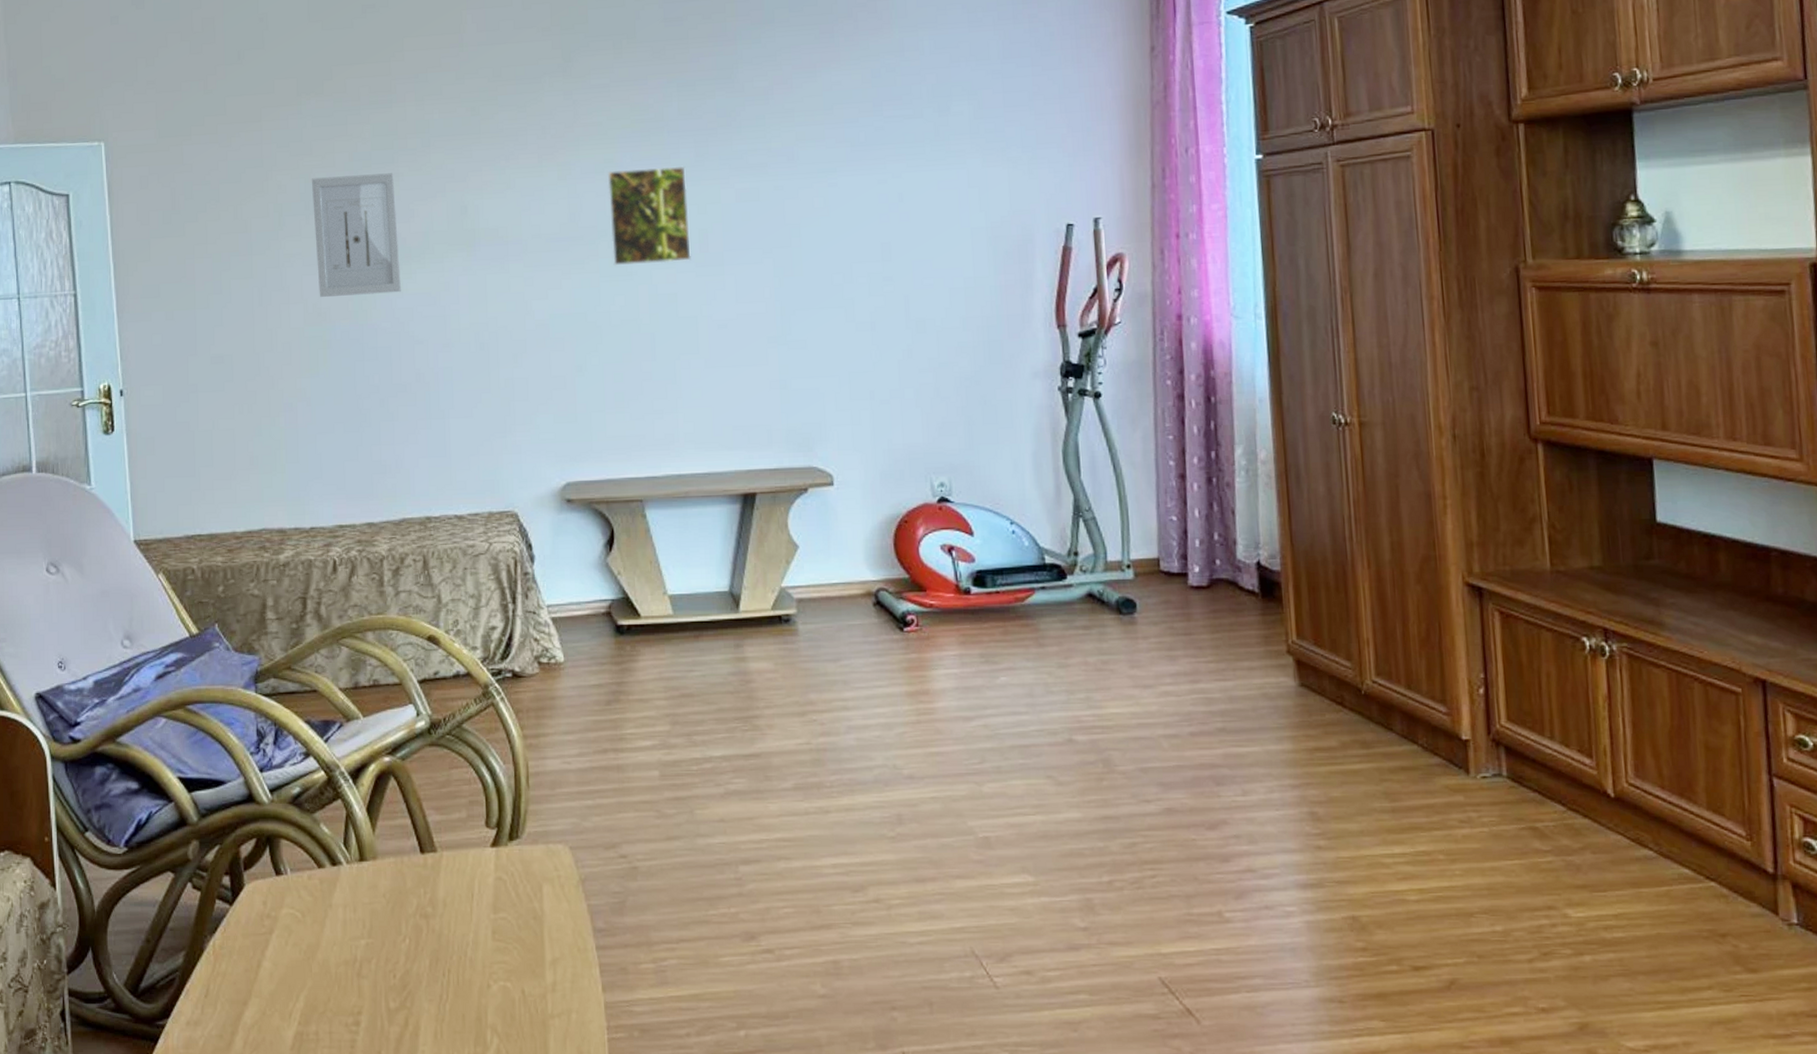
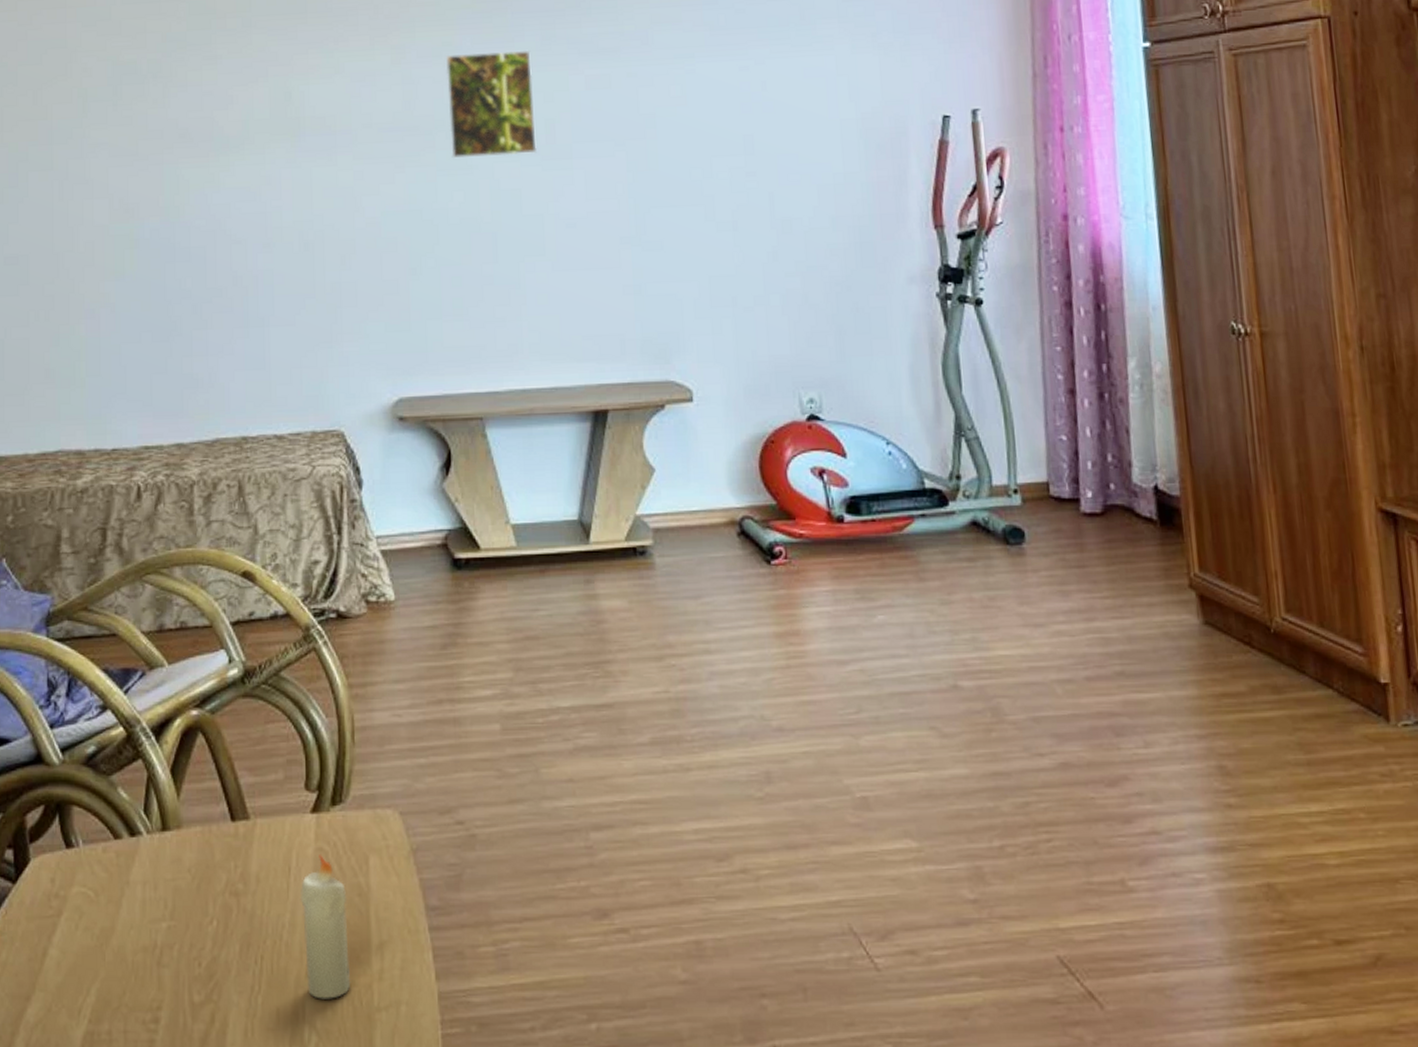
wall art: present [312,173,401,297] -> none [121,55,218,191]
candle: none [482,883,528,1007] -> present [300,855,351,999]

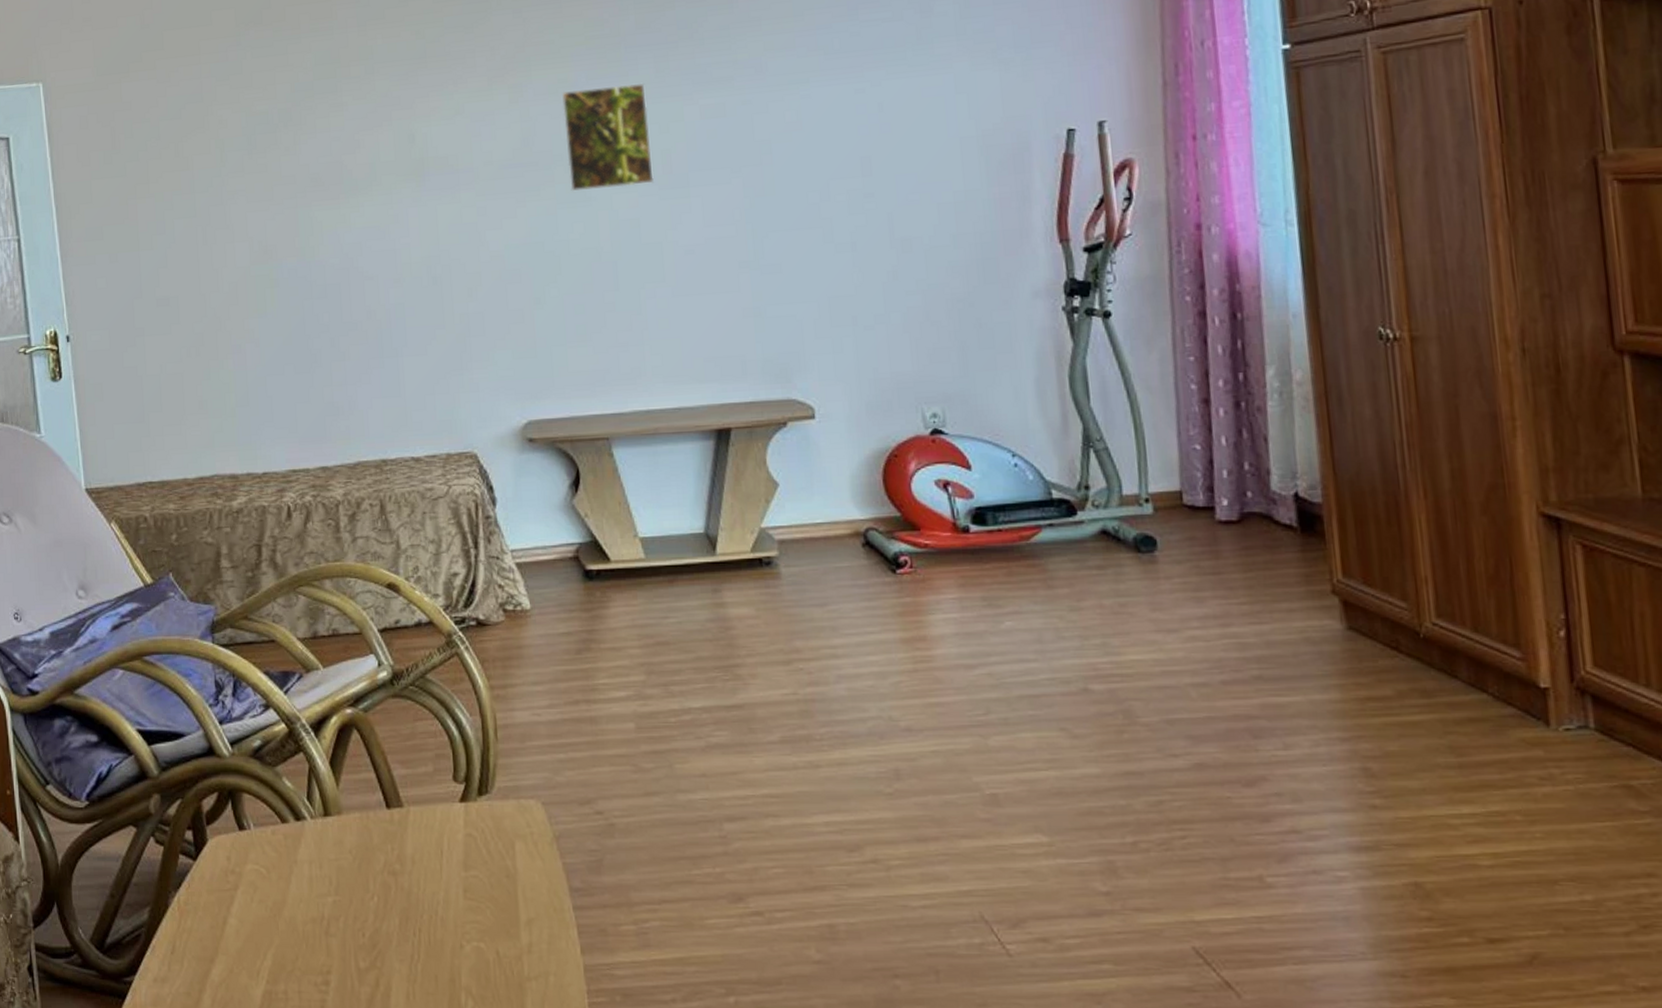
candle: present [300,855,351,999] -> none [452,840,503,969]

